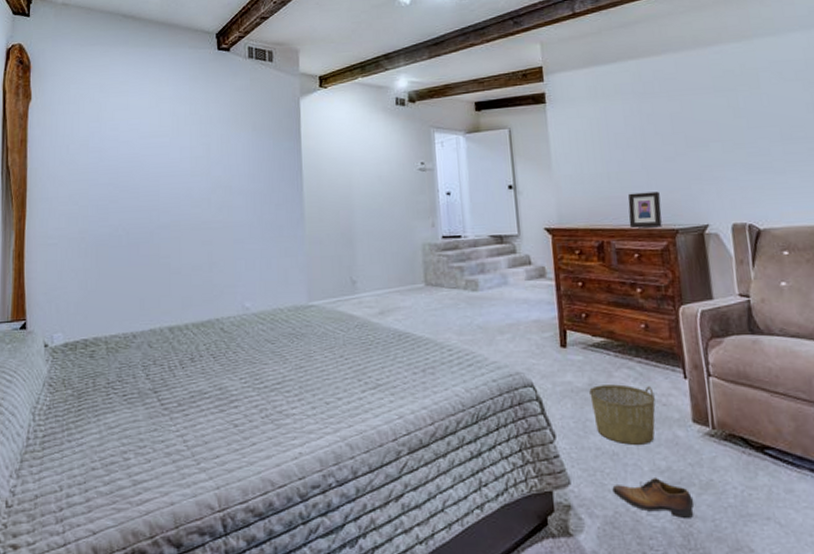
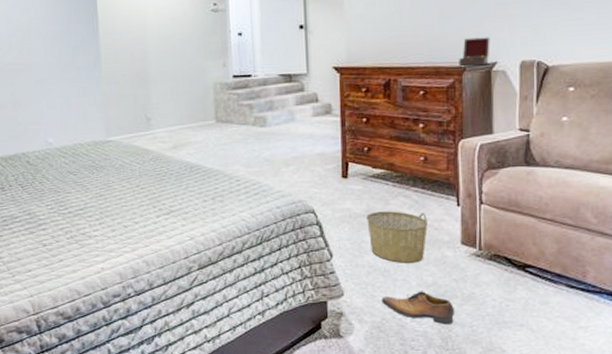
picture frame: present [628,191,662,229] -> none [417,29,451,66]
jewelry box: none [670,199,700,229] -> present [459,37,490,66]

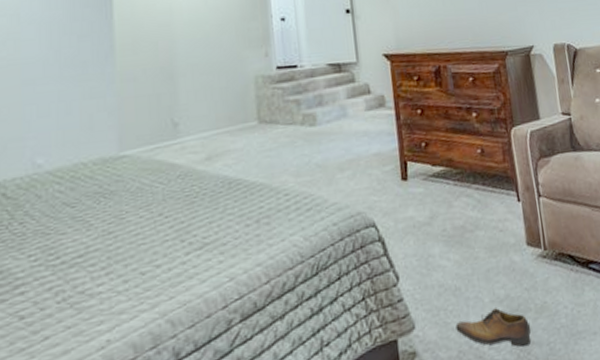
basket: present [366,211,428,263] -> none [431,213,494,278]
jewelry box: present [459,37,490,66] -> none [500,21,526,51]

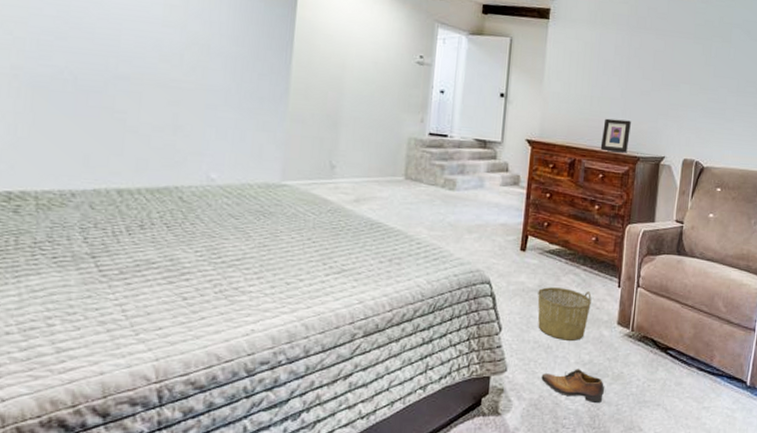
basket: none [431,213,494,278] -> present [537,287,592,341]
picture frame: none [462,14,493,52] -> present [600,118,631,153]

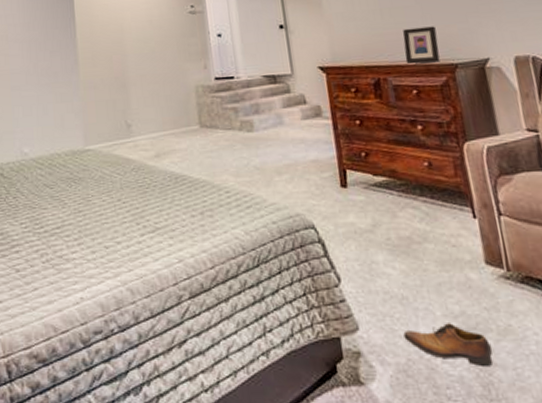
basket: present [537,287,592,341] -> none [373,225,446,288]

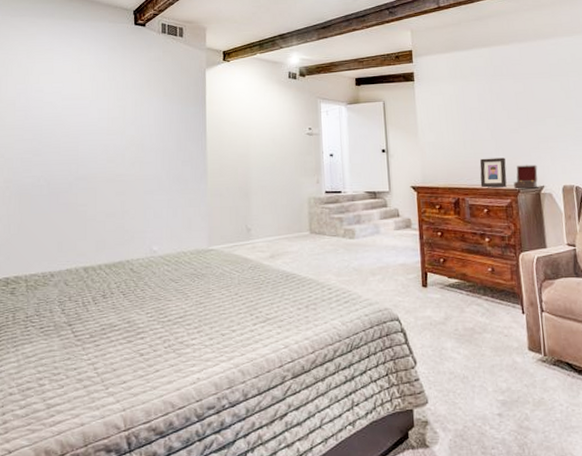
shoe: present [403,323,493,366] -> none [462,397,529,431]
jewelry box: none [449,32,480,63] -> present [514,165,538,189]

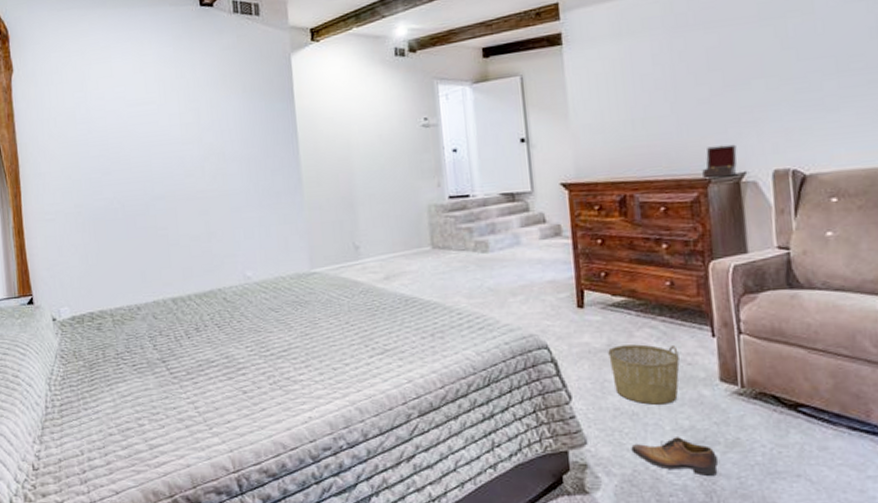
basket: none [445,318,499,370] -> present [608,344,680,405]
shoe: none [462,397,529,431] -> present [631,437,719,476]
picture frame: present [480,157,507,188] -> none [654,138,693,180]

